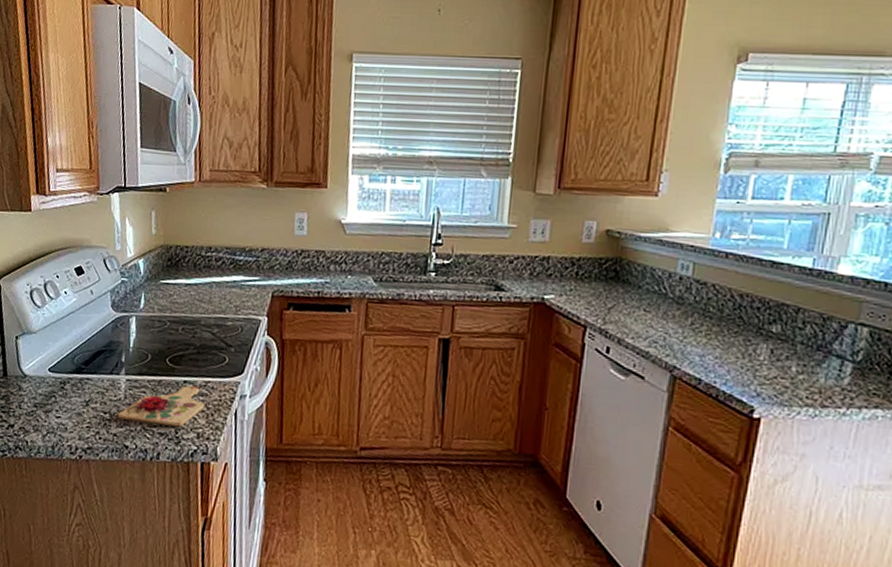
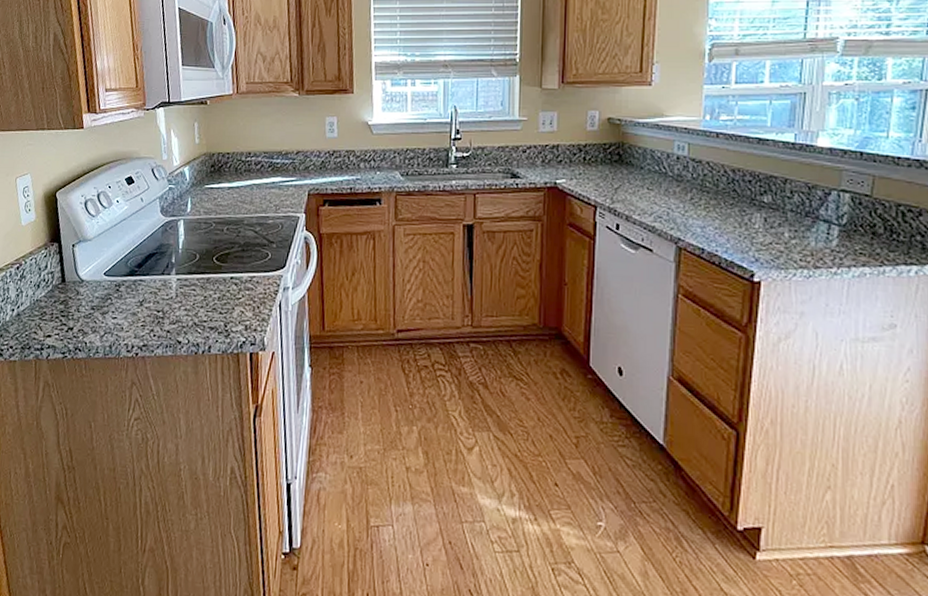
cutting board: present [117,385,205,427] -> none [170,281,251,321]

